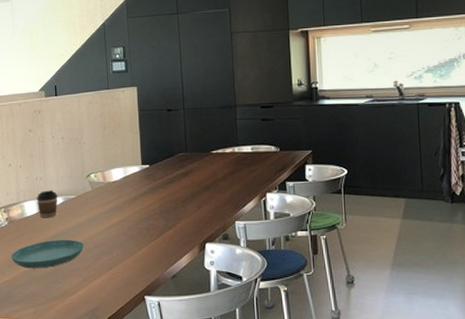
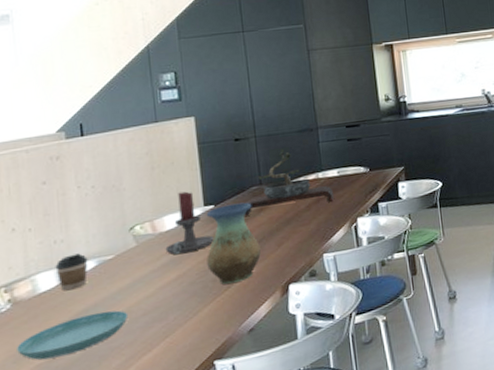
candle holder: none [112,150,148,203] -> present [165,191,214,255]
vase: none [142,166,184,234] -> present [206,202,261,284]
bonsai tree: none [172,122,247,179] -> present [244,149,334,218]

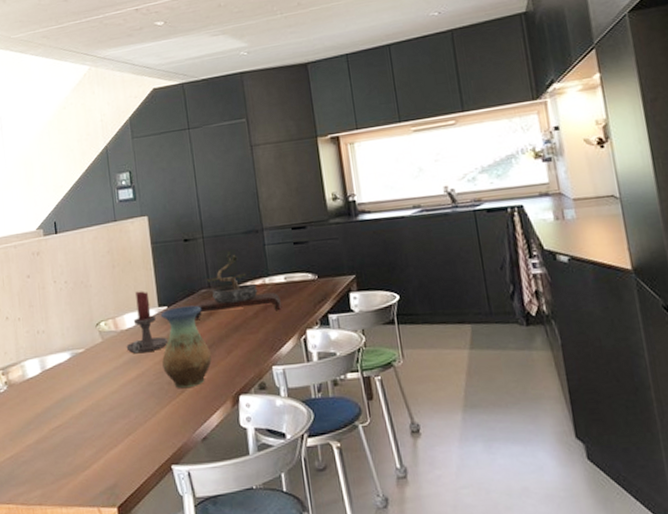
saucer: present [17,310,129,361] -> none [12,402,97,441]
coffee cup: present [55,253,88,291] -> none [38,344,64,379]

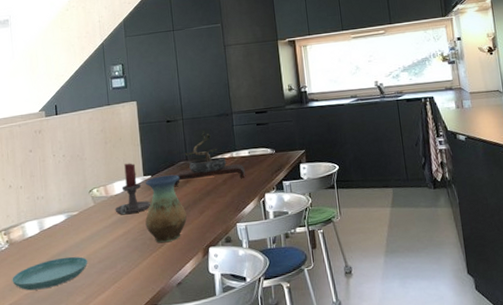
saucer: none [12,402,97,441] -> present [12,256,88,291]

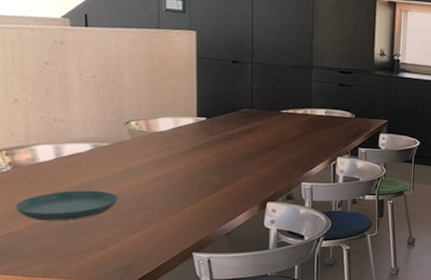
candle holder: present [115,163,151,215] -> none [157,99,203,156]
vase: present [145,174,187,243] -> none [195,120,245,191]
bonsai tree: present [174,131,245,187] -> none [233,80,318,137]

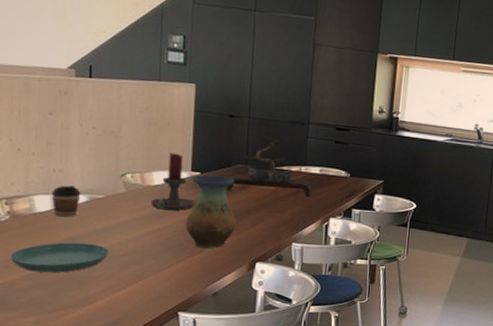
coffee cup: none [54,134,85,166] -> present [51,185,81,217]
candle holder: none [157,99,203,156] -> present [150,152,196,210]
vase: none [195,120,245,191] -> present [185,175,236,249]
bonsai tree: none [233,80,318,137] -> present [226,135,312,196]

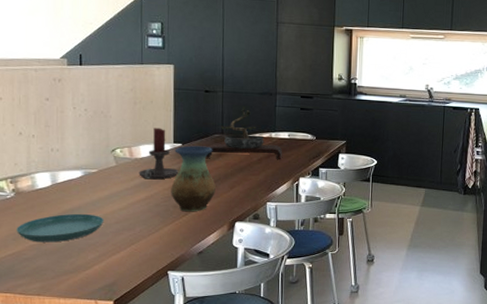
coffee cup: present [51,185,81,217] -> none [50,162,77,191]

